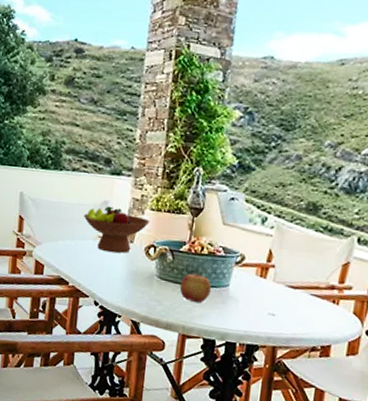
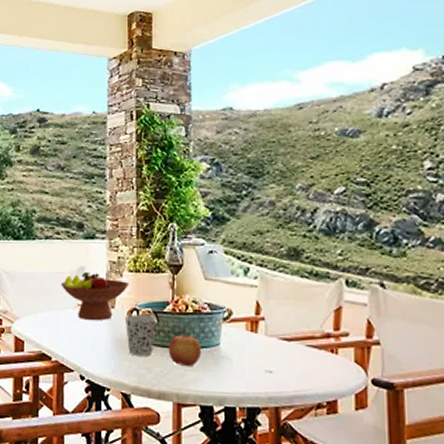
cup: none [141,250,172,290] -> present [124,315,156,356]

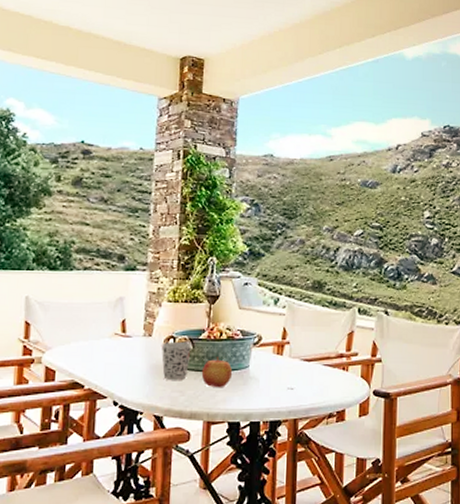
fruit bowl: present [60,271,130,321] -> none [97,302,168,349]

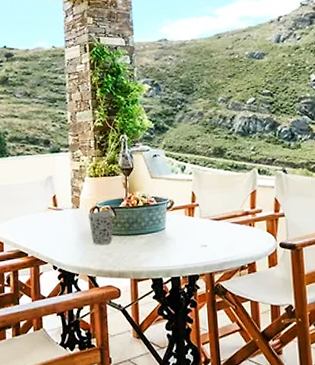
apple: present [201,357,233,388] -> none [124,222,152,249]

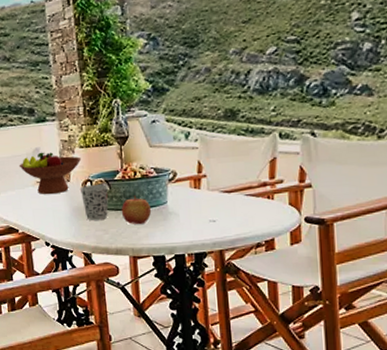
fruit bowl: none [32,180,91,220] -> present [19,152,82,195]
apple: none [124,222,152,249] -> present [121,195,152,225]

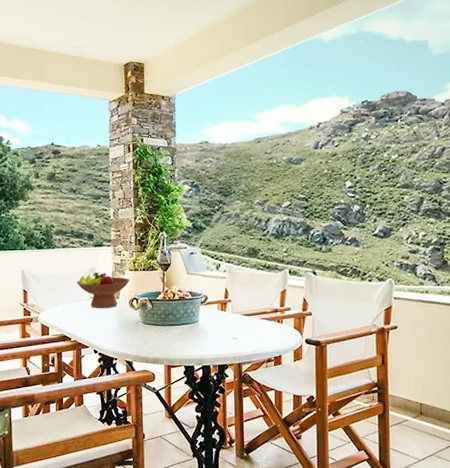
cup: present [79,184,109,220] -> none [127,303,151,333]
apple: present [121,195,152,225] -> none [160,314,186,339]

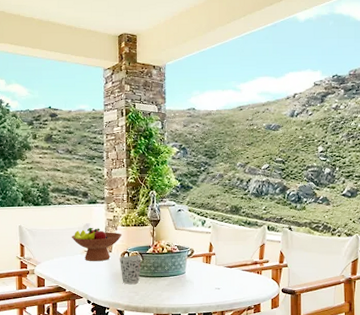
cup: none [127,303,151,333] -> present [119,256,141,284]

